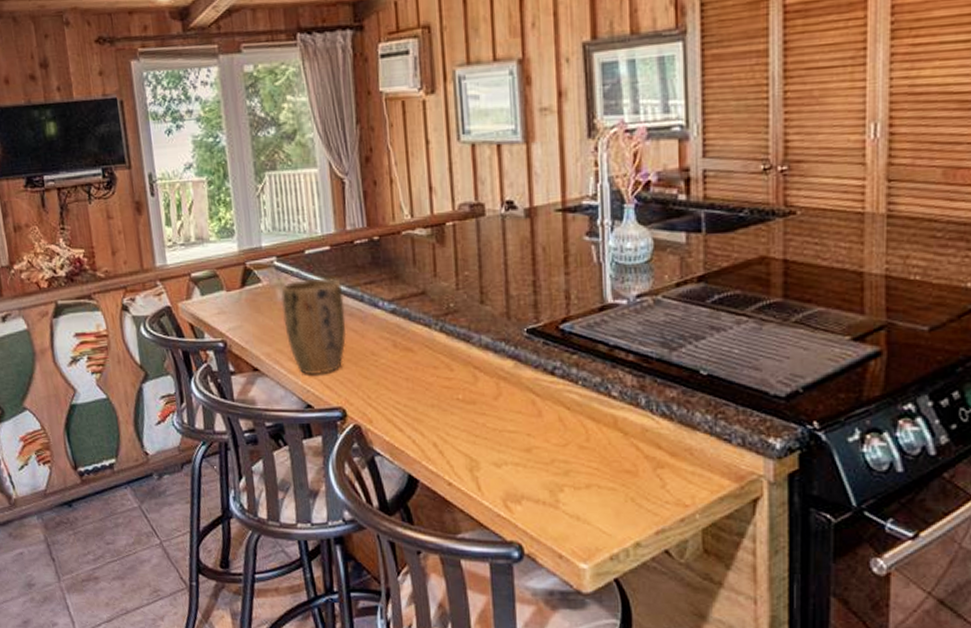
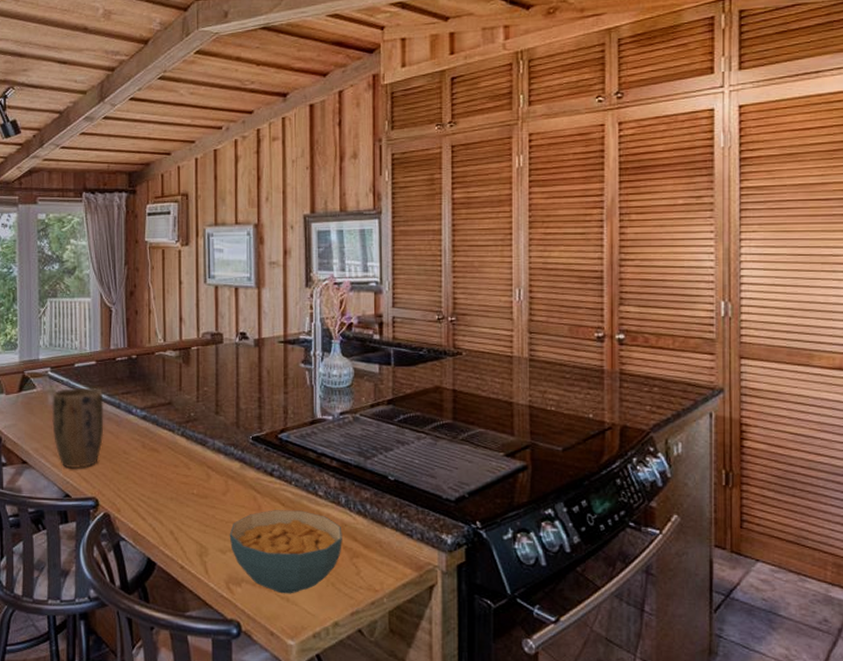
cereal bowl: none [504,415,643,512] -> present [229,510,342,594]

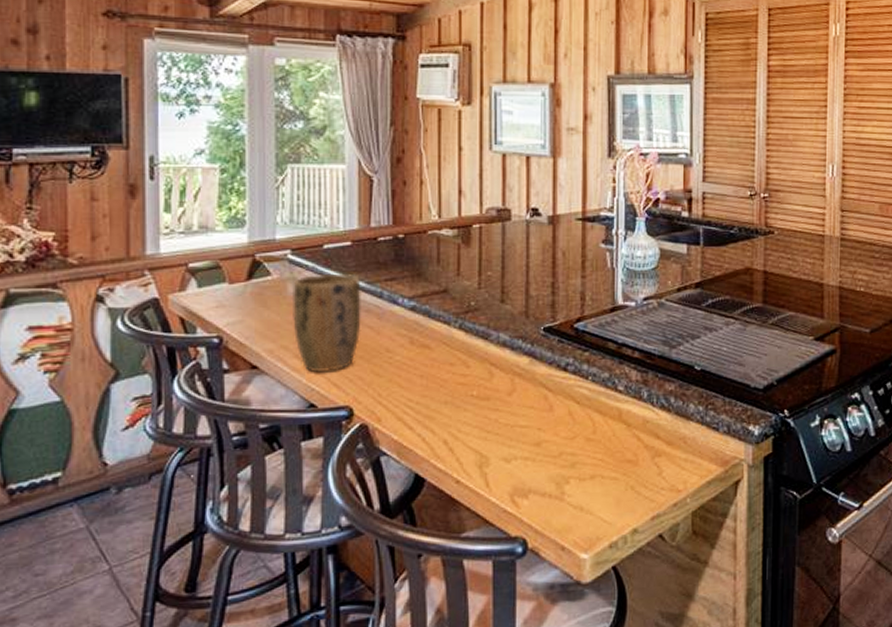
cereal bowl: present [229,510,342,594] -> none [515,408,644,503]

